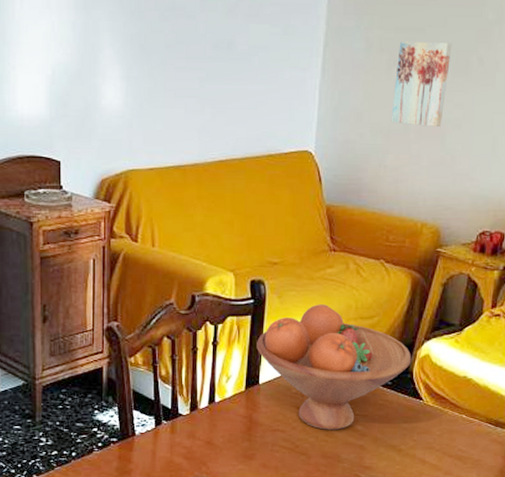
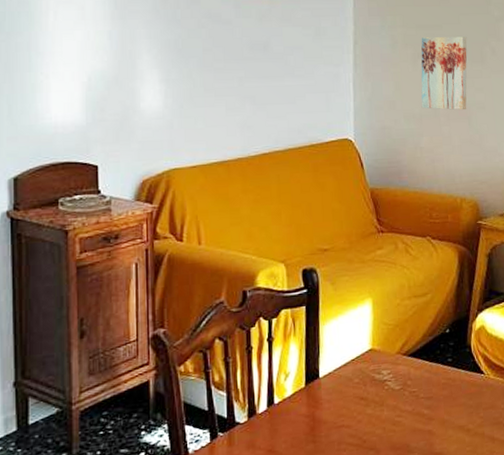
fruit bowl: present [257,304,412,430] -> none [313,286,468,419]

